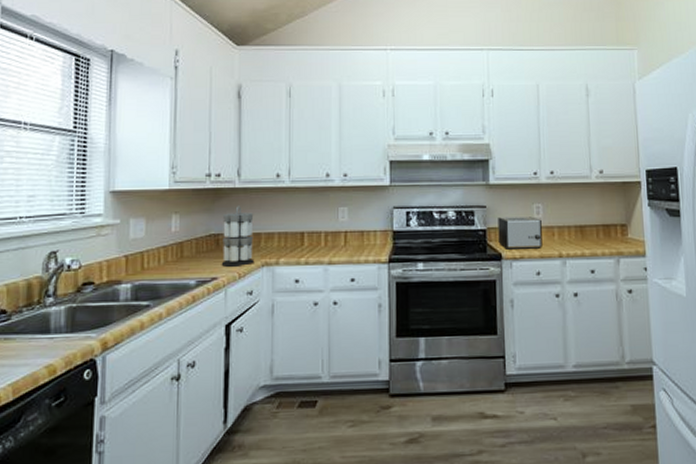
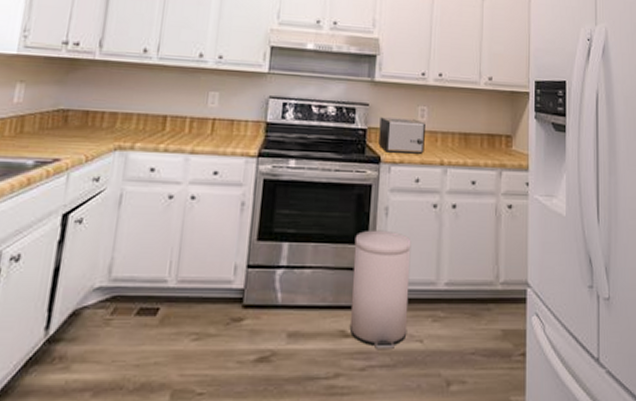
spice rack: present [221,206,255,267] -> none [66,80,112,148]
pedal bin: none [485,321,541,427] -> present [349,230,411,349]

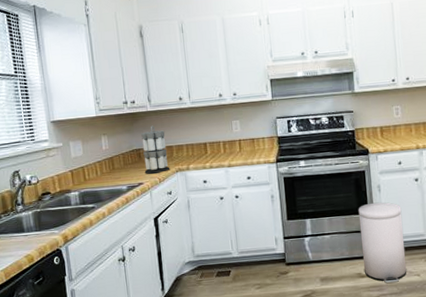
spice rack: none [66,80,112,148] -> present [141,125,170,174]
toaster: present [378,117,425,155] -> none [363,117,402,146]

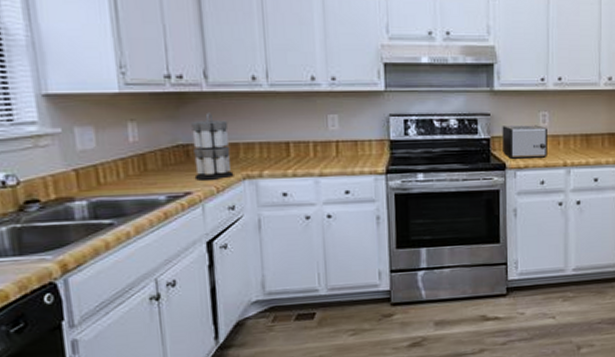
pedal bin: present [358,202,407,283] -> none [487,229,541,327]
toaster: none [363,117,402,146] -> present [502,125,547,160]

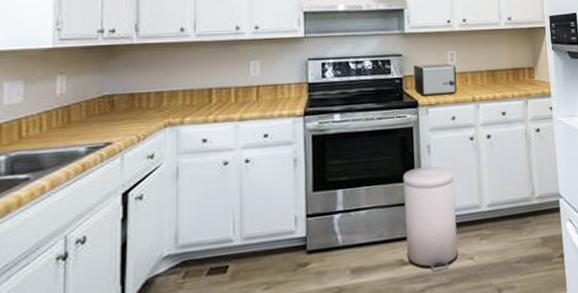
spice rack: present [191,112,234,180] -> none [116,63,156,130]
pedal bin: none [487,229,541,327] -> present [403,166,459,271]

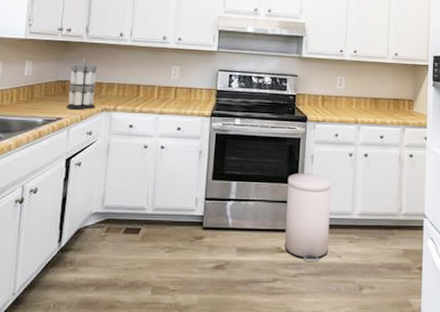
spice rack: none [116,63,156,130] -> present [66,58,98,110]
toaster: present [413,63,457,98] -> none [305,86,343,116]

